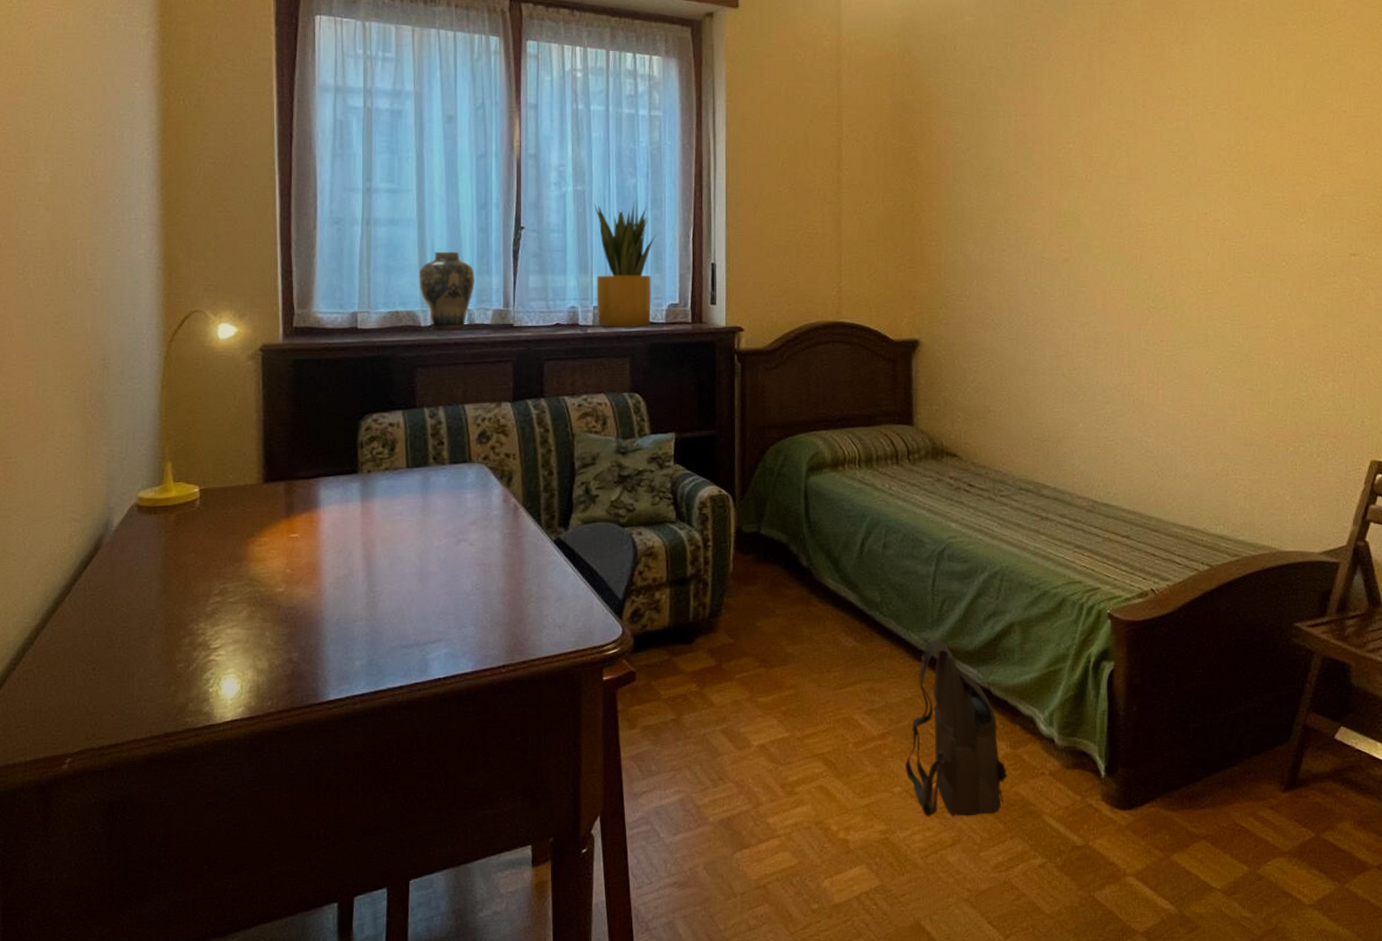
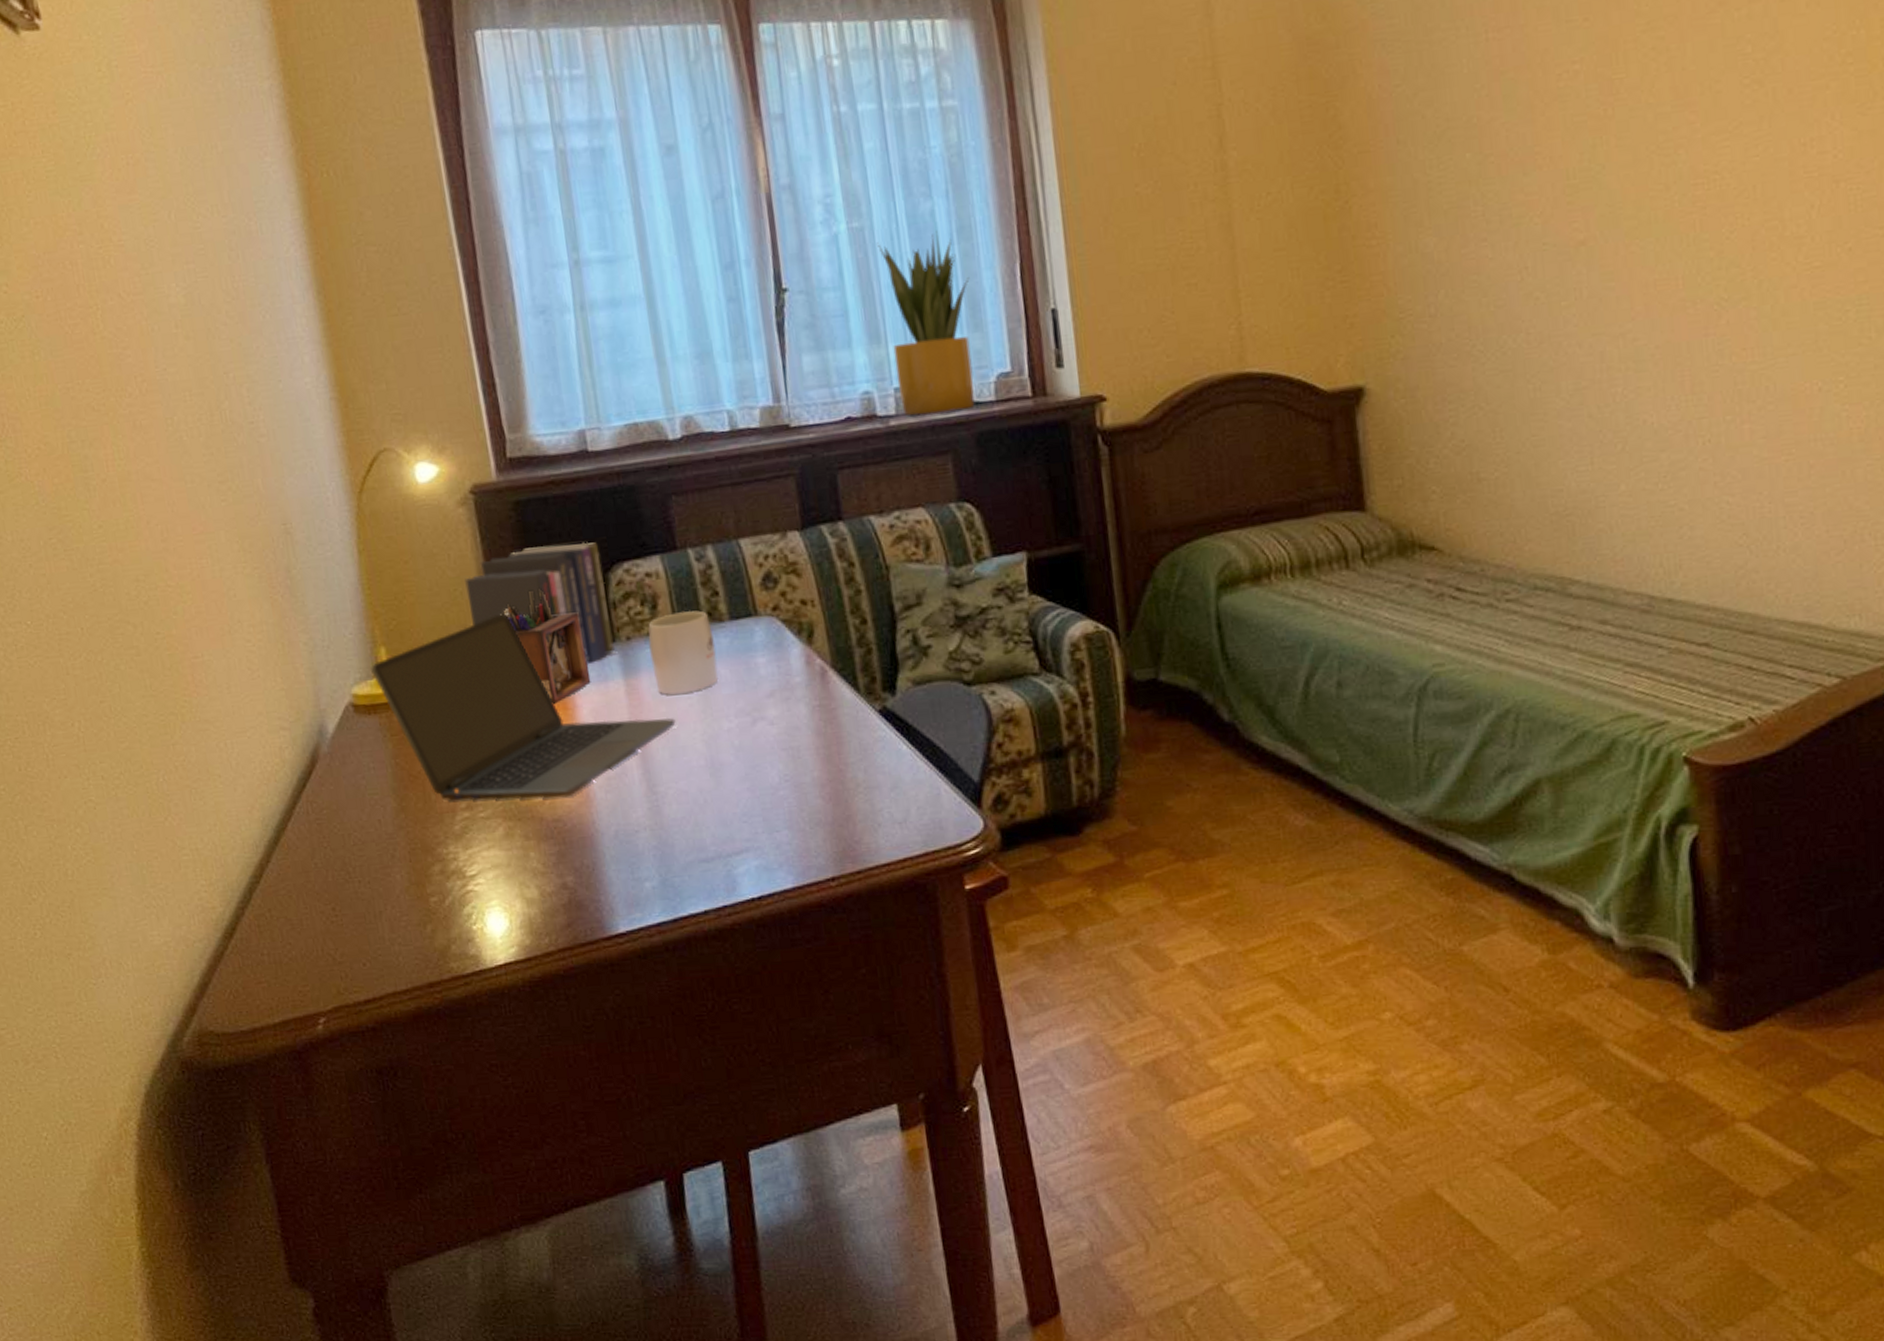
laptop: none [157,444,397,591] -> present [371,613,676,801]
books: none [245,396,358,489] -> present [465,542,616,665]
desk organizer: none [269,428,335,517] -> present [499,589,591,704]
mug: none [385,455,435,517] -> present [648,610,719,695]
vase: present [419,251,475,331] -> none [656,334,732,444]
shoulder bag: present [906,640,1008,817] -> none [1396,809,1548,1051]

